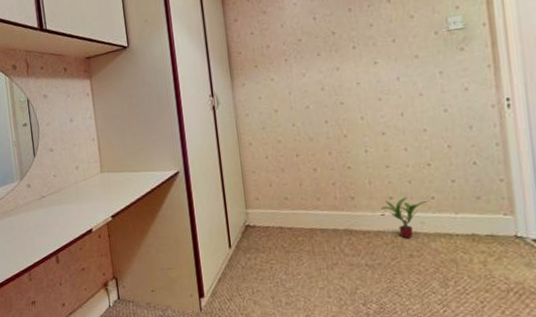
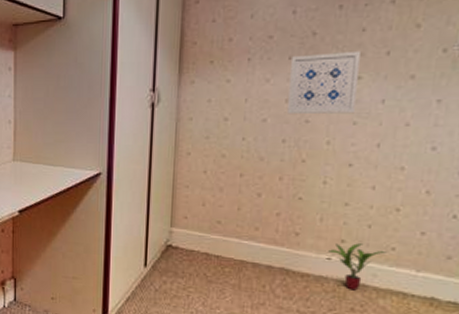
wall art: none [320,41,378,100] -> present [287,50,360,115]

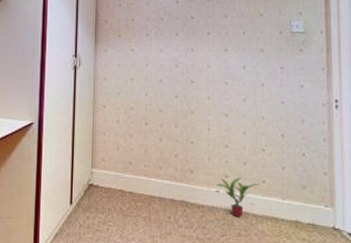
wall art: present [287,50,360,115] -> none [178,30,225,77]

